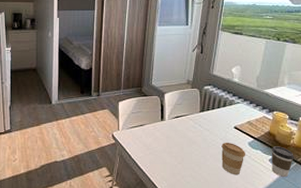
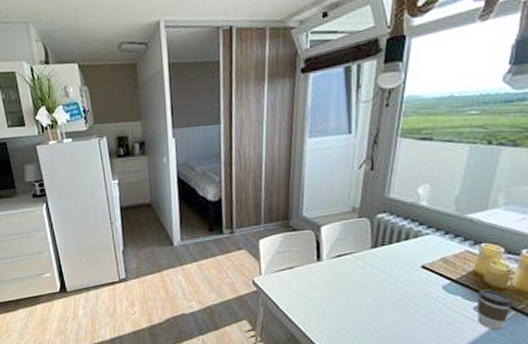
coffee cup: present [221,142,245,175] -> none [403,285,438,328]

